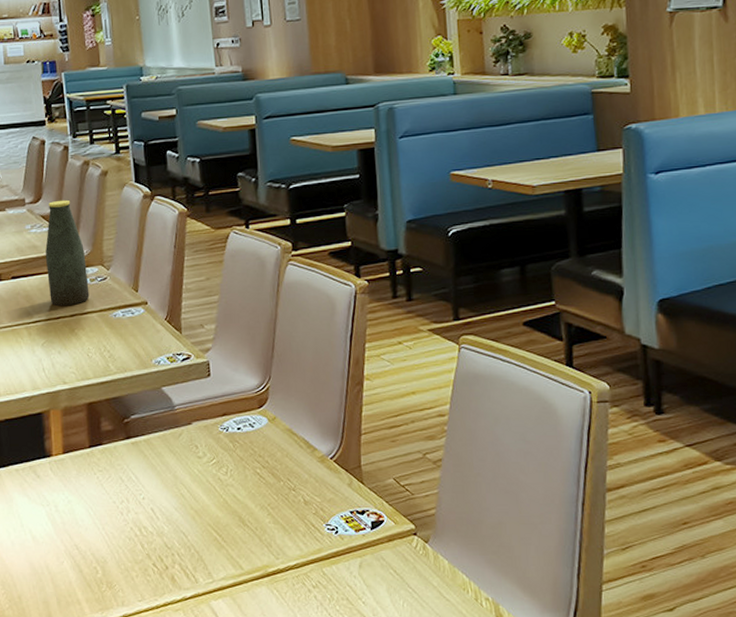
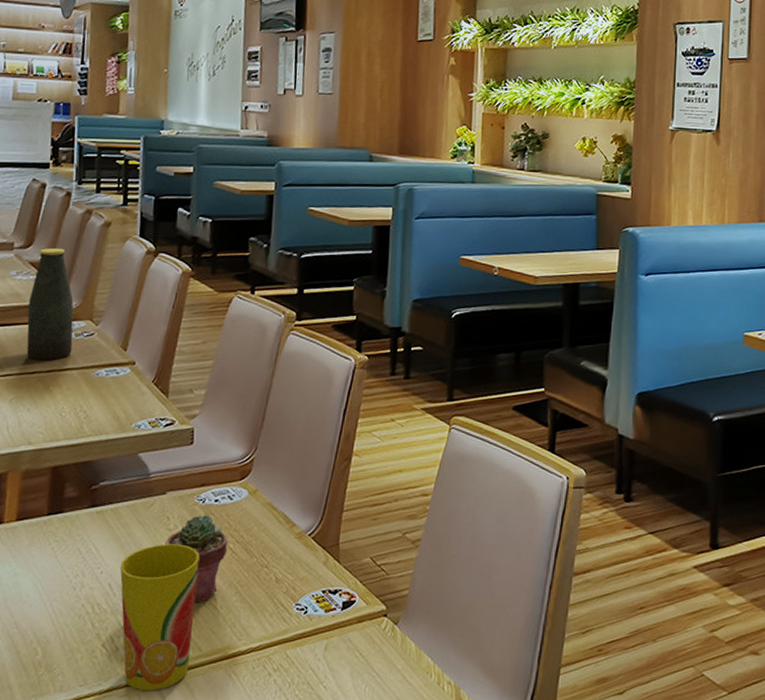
cup: none [159,470,234,606] -> present [120,544,200,691]
potted succulent: none [197,443,255,525] -> present [166,515,228,604]

